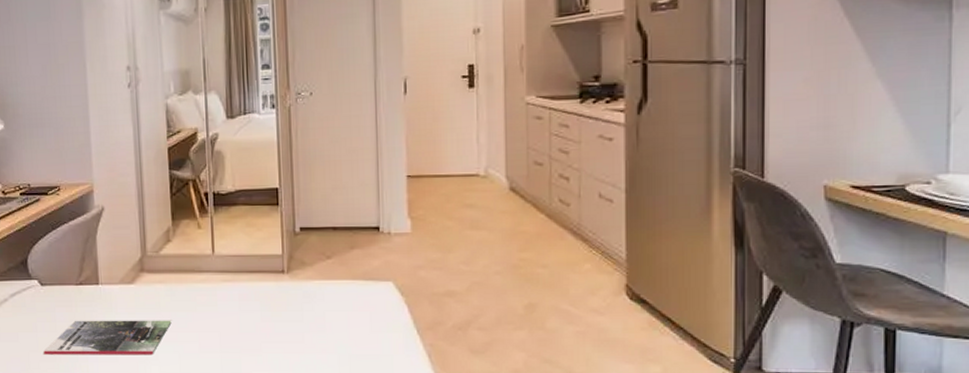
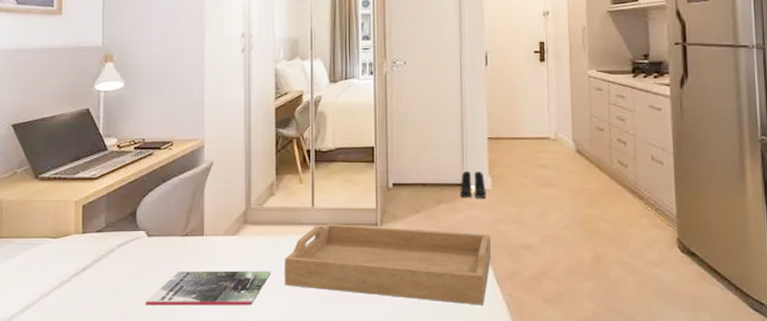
serving tray: none [185,271,411,356] -> present [284,224,492,305]
boots: none [375,212,405,242] -> present [460,170,486,198]

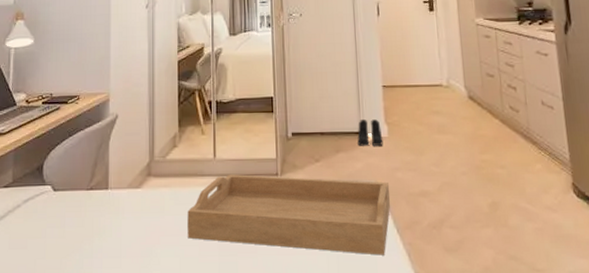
magazine: present [146,271,271,306] -> none [50,223,174,262]

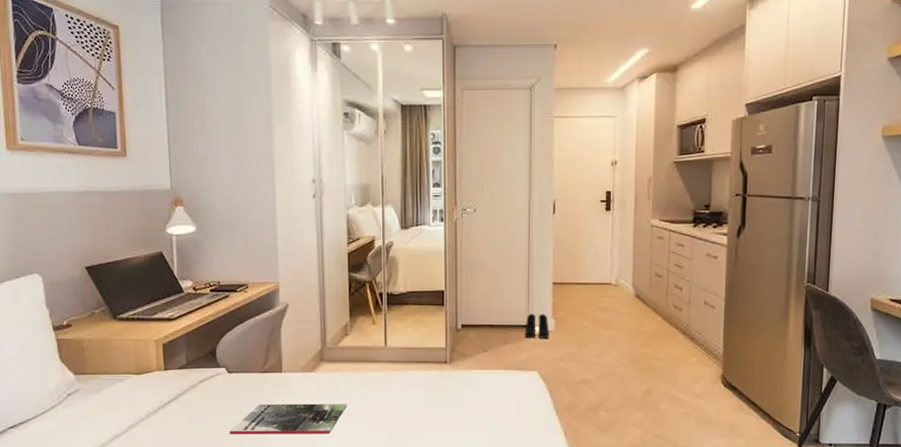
magazine: none [50,223,174,262] -> present [230,403,347,435]
serving tray: present [187,174,391,256] -> none [359,362,553,433]

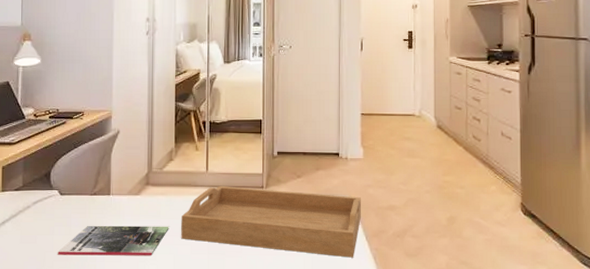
serving tray: none [359,362,553,433] -> present [181,186,362,258]
boots: present [525,313,549,338] -> none [336,142,359,166]

